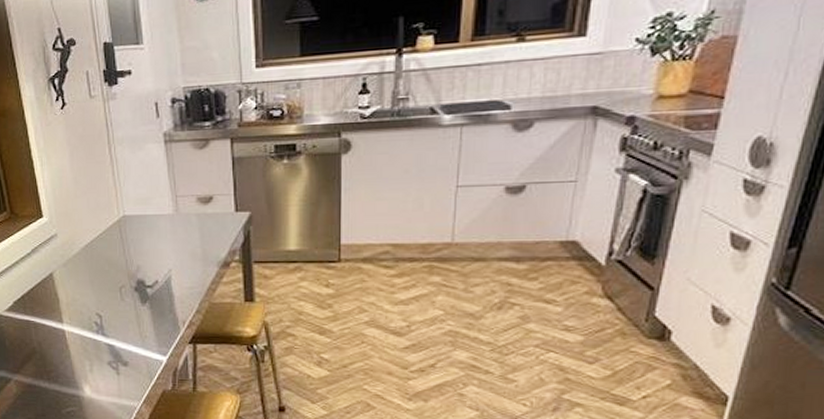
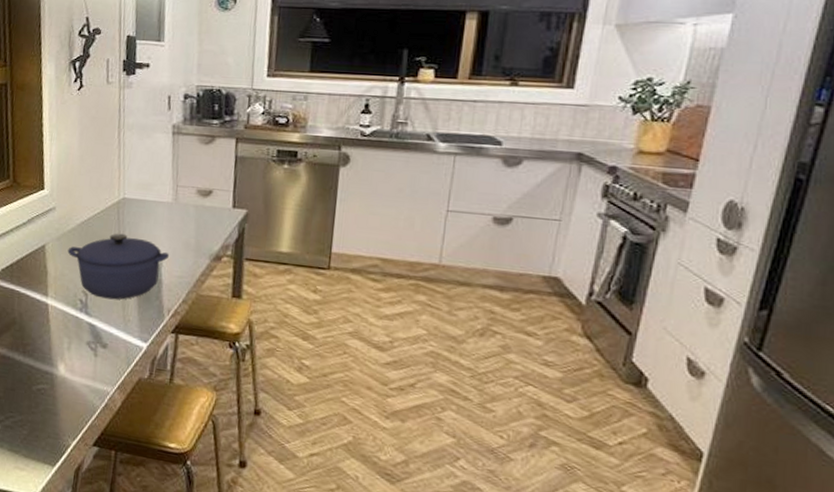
cooking pot: none [75,252,177,318] -> present [67,233,169,300]

